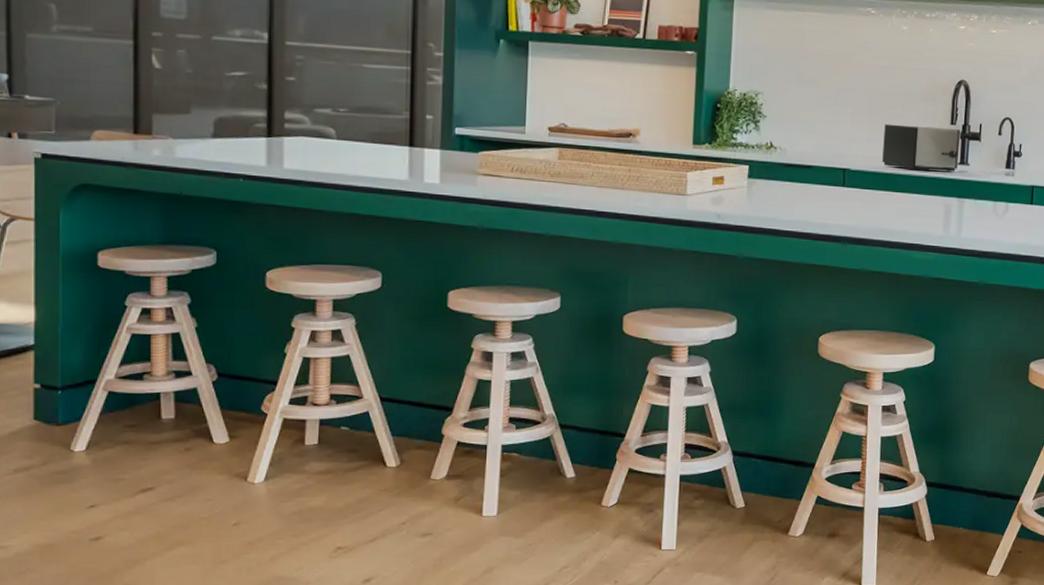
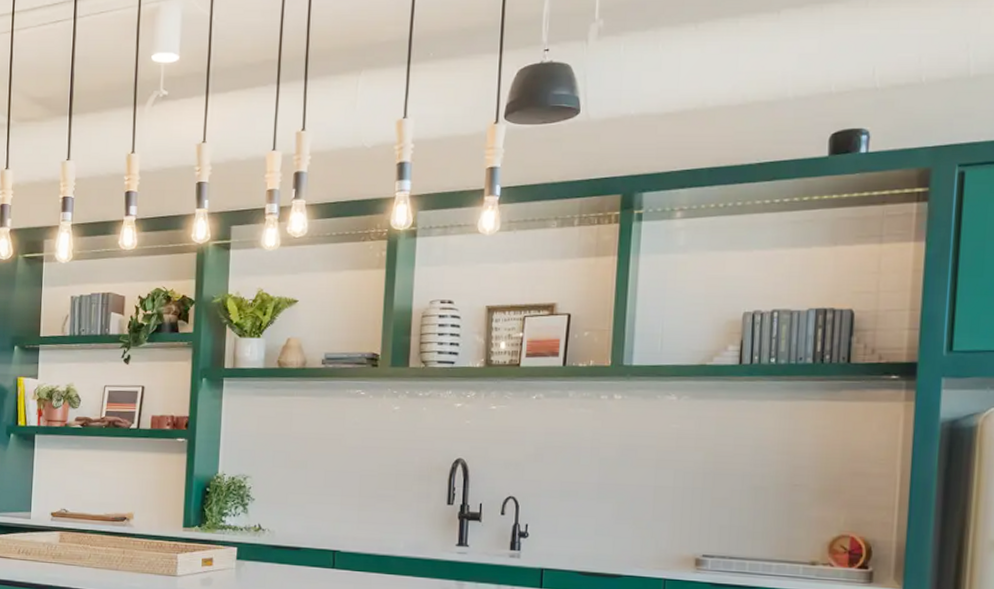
toaster: present [882,124,960,173] -> none [374,505,458,554]

